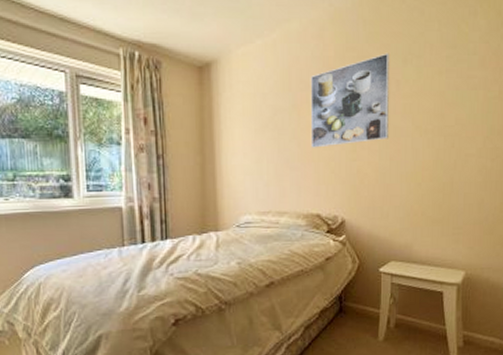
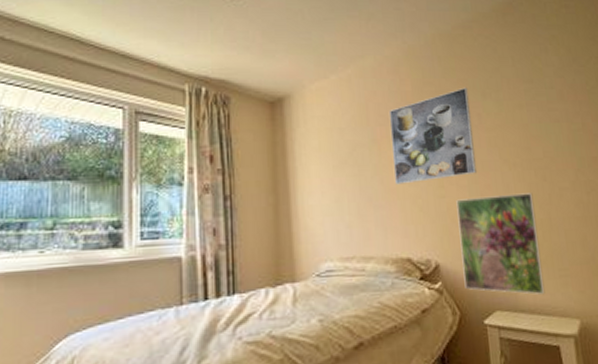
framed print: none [366,158,439,249] -> present [456,193,545,295]

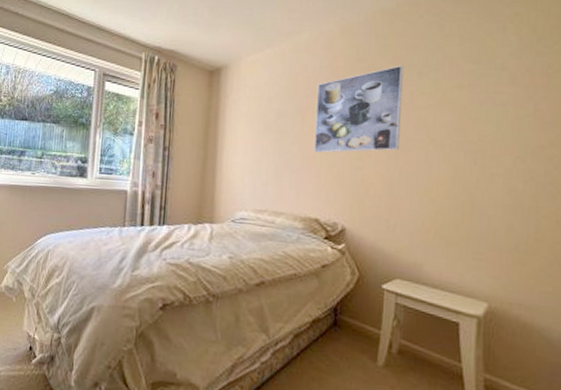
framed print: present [456,193,545,295] -> none [368,172,458,272]

